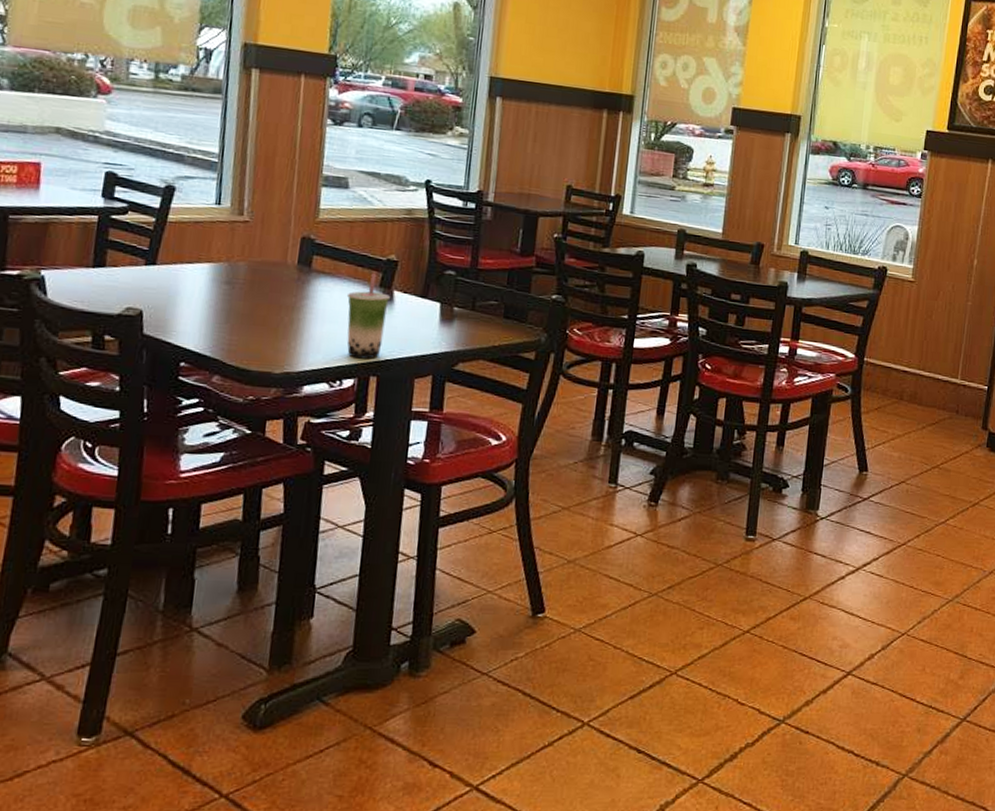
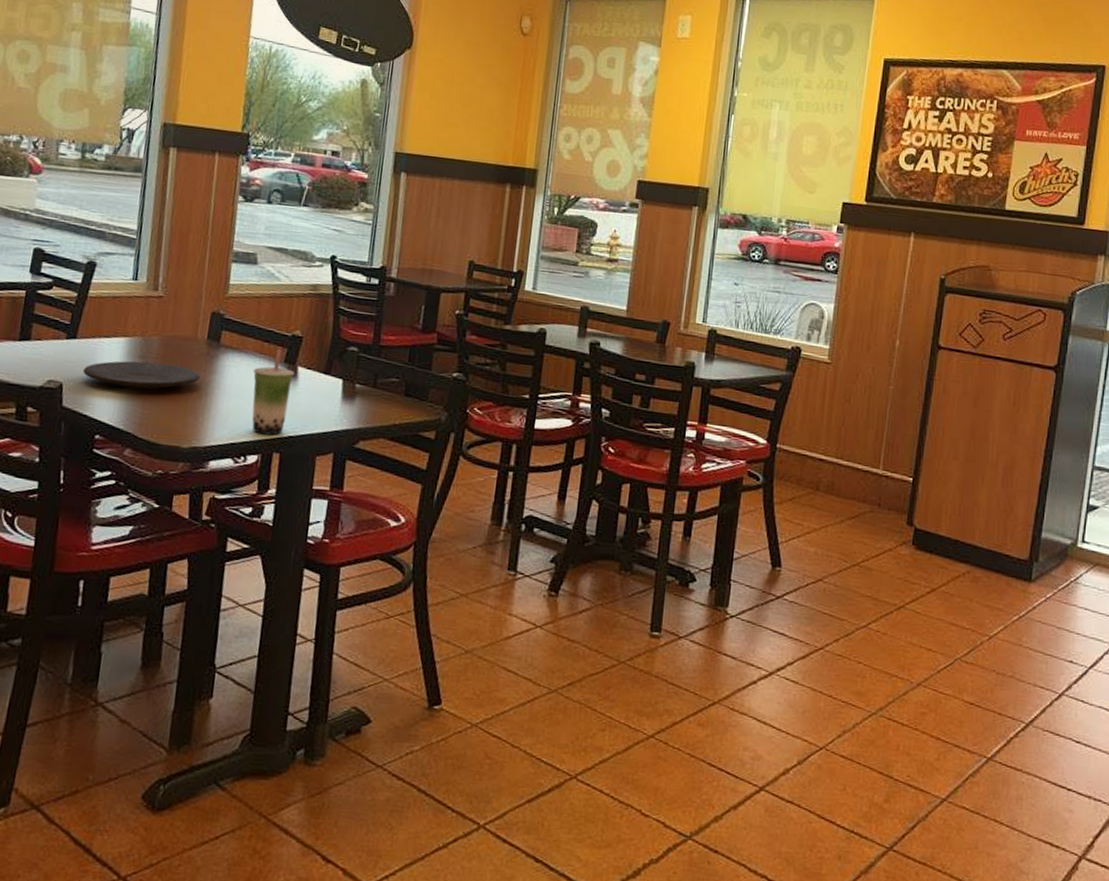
plate: none [165,287,291,316] -> present [83,361,200,390]

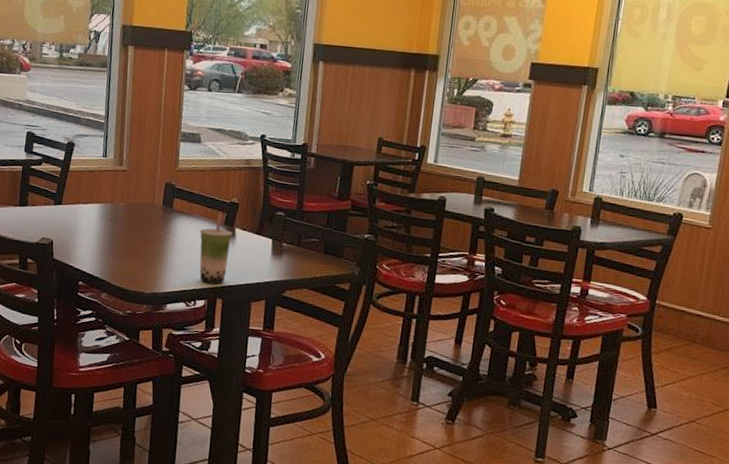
plate: present [83,361,200,390] -> none [68,223,158,246]

